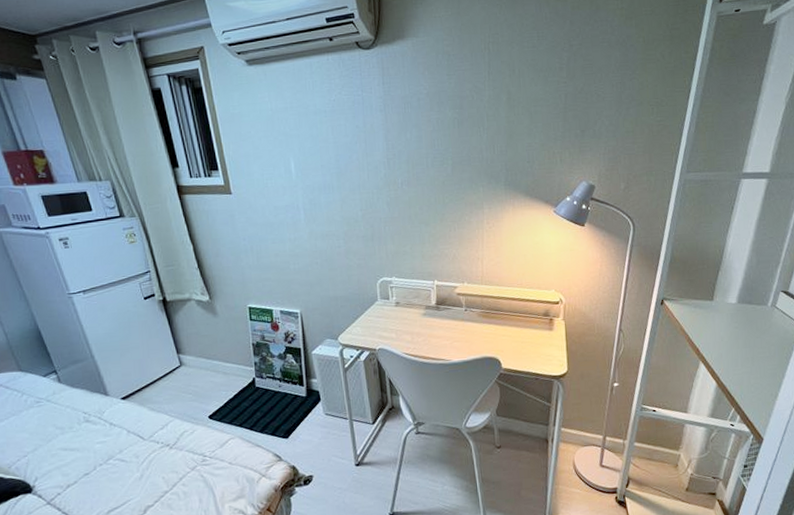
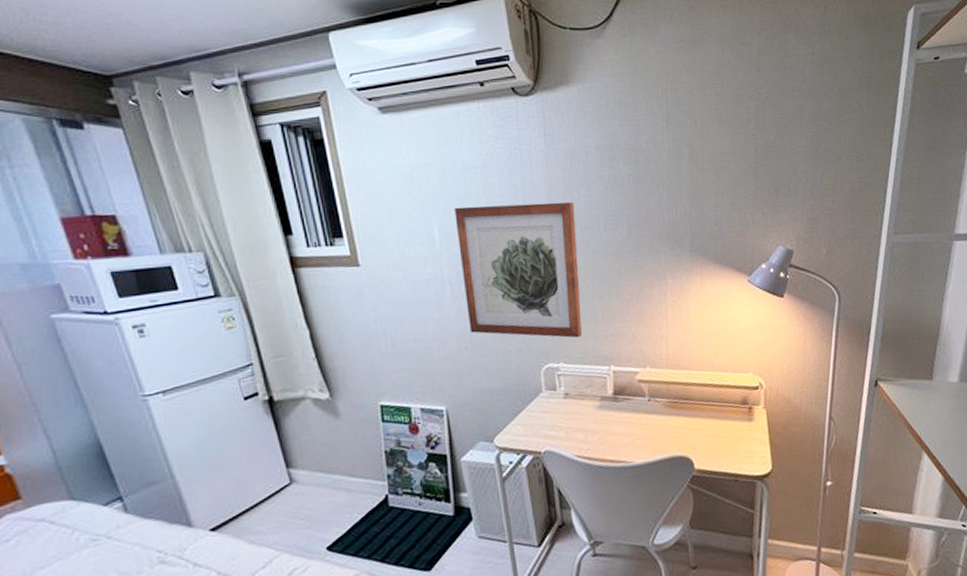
wall art: none [307,141,412,257] -> present [454,202,582,338]

